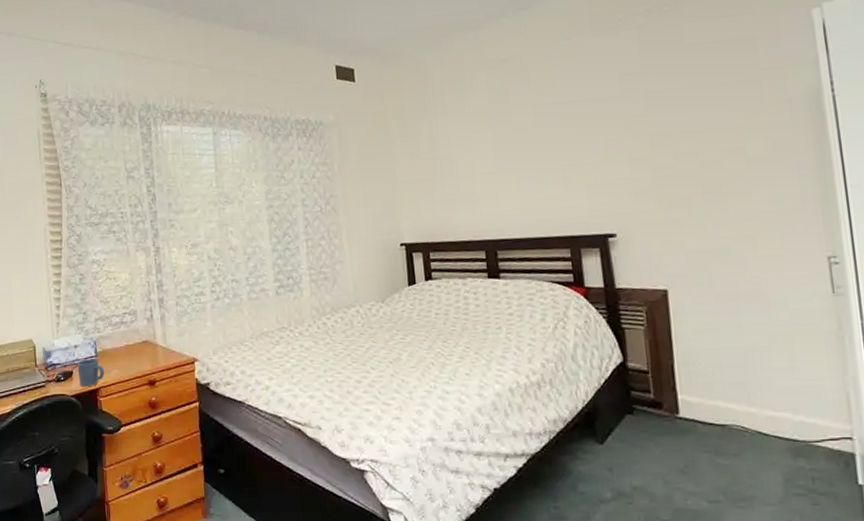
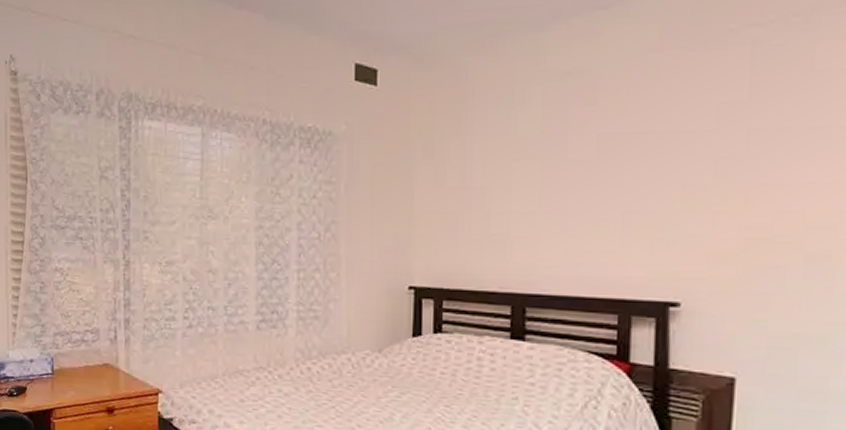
mug: present [77,358,105,388] -> none [32,376,61,407]

